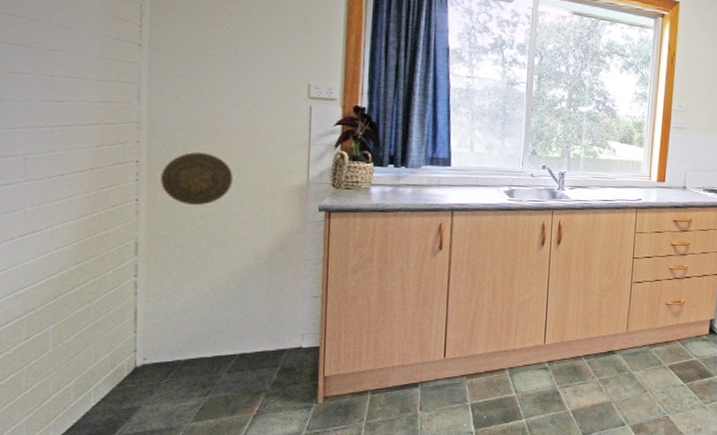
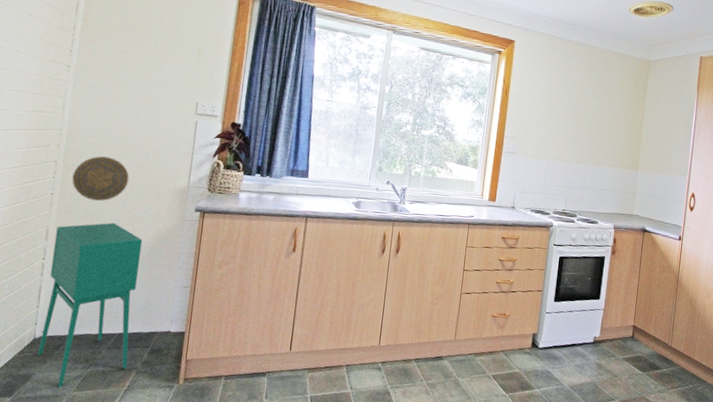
storage cabinet: none [141,229,258,419] -> present [37,222,143,387]

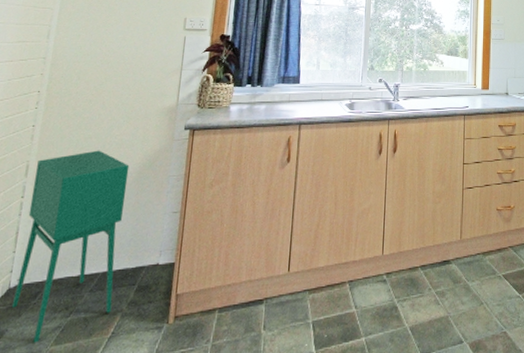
decorative plate: present [72,156,130,201] -> none [55,81,116,128]

